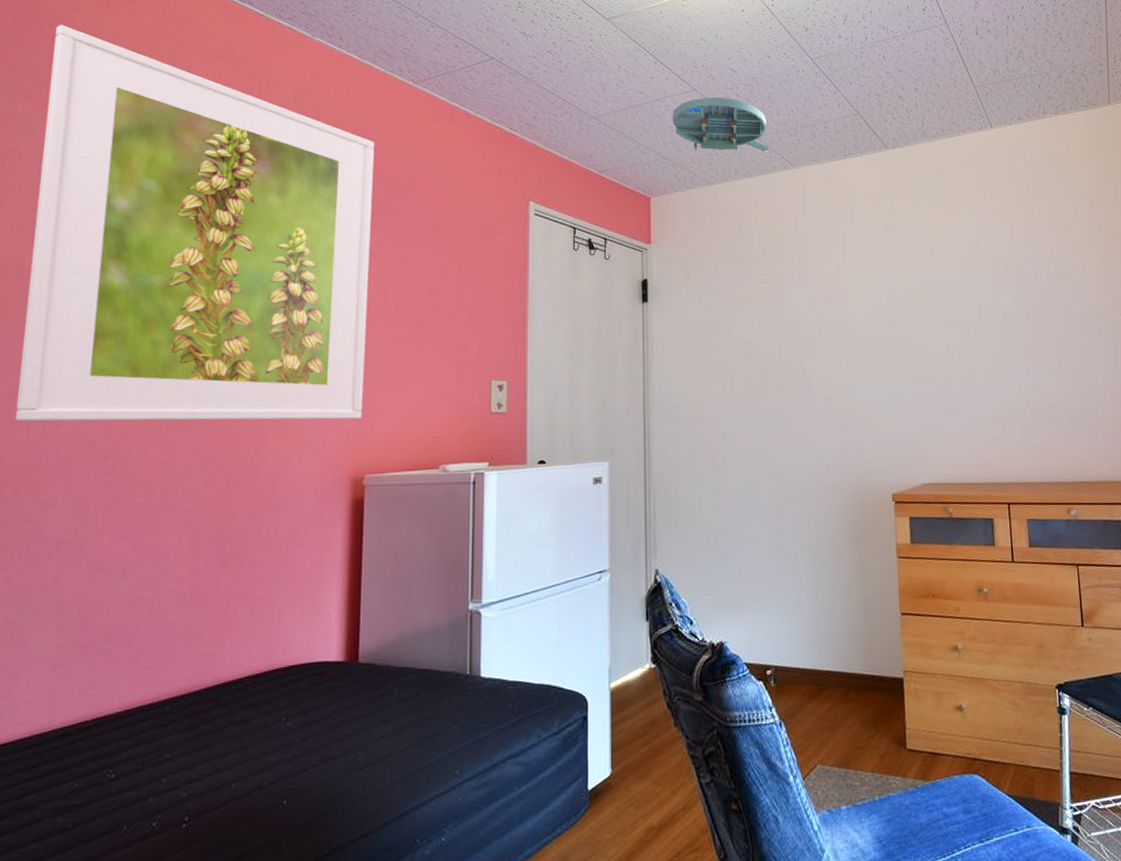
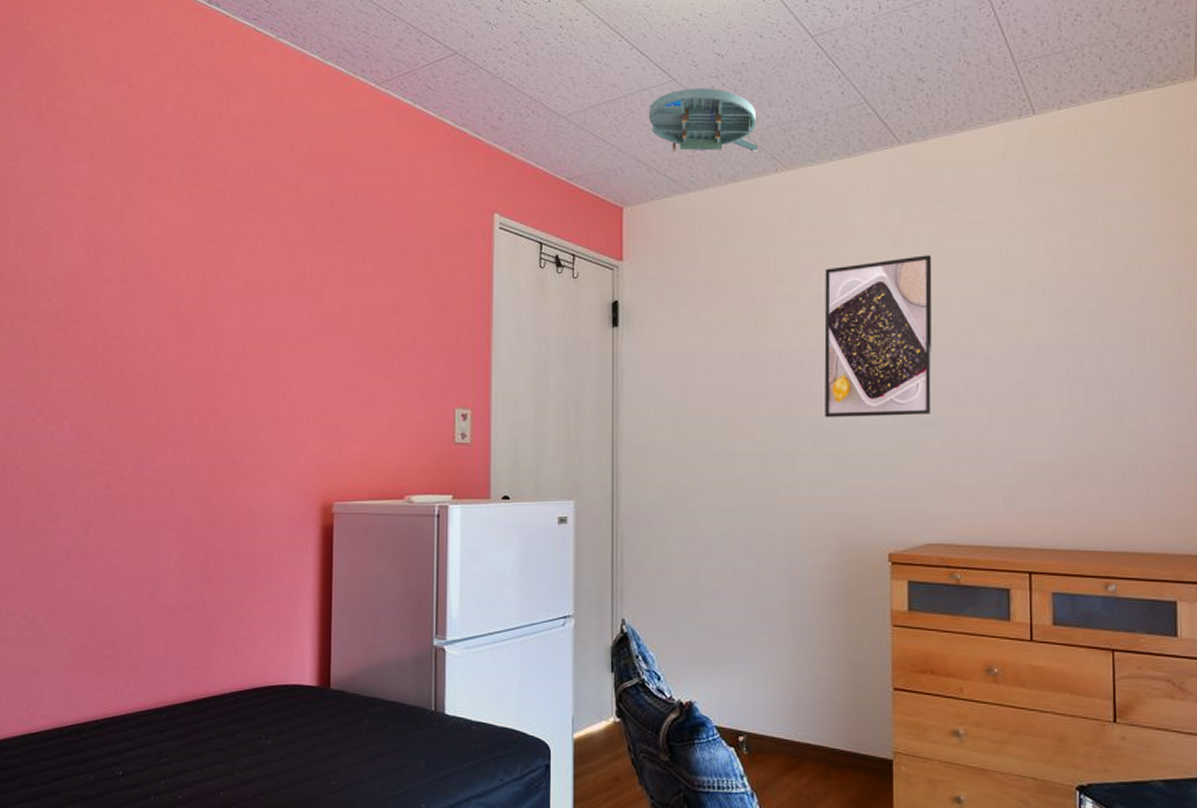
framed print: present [15,25,375,422] -> none [27,37,339,445]
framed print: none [829,240,923,378] -> present [824,255,933,417]

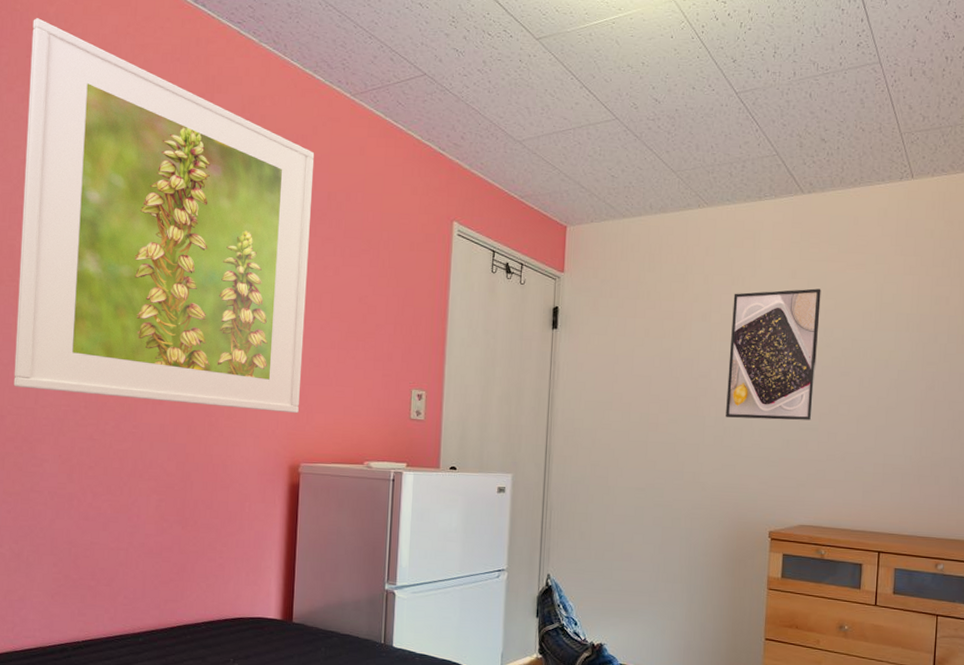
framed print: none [27,37,339,445] -> present [13,18,315,414]
ceiling light: present [648,88,759,153] -> none [593,127,686,188]

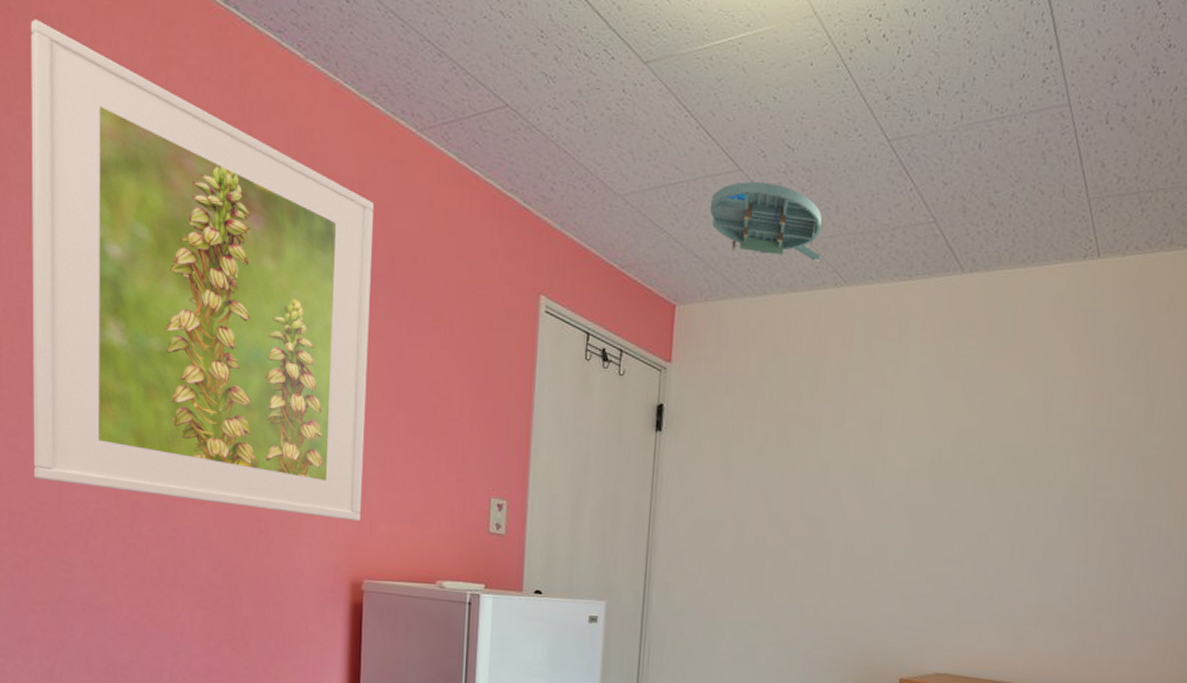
ceiling light: none [593,127,686,188] -> present [709,181,822,261]
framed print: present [726,288,821,421] -> none [856,392,978,552]

